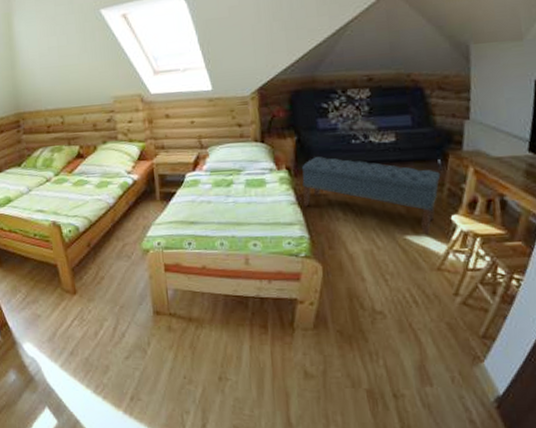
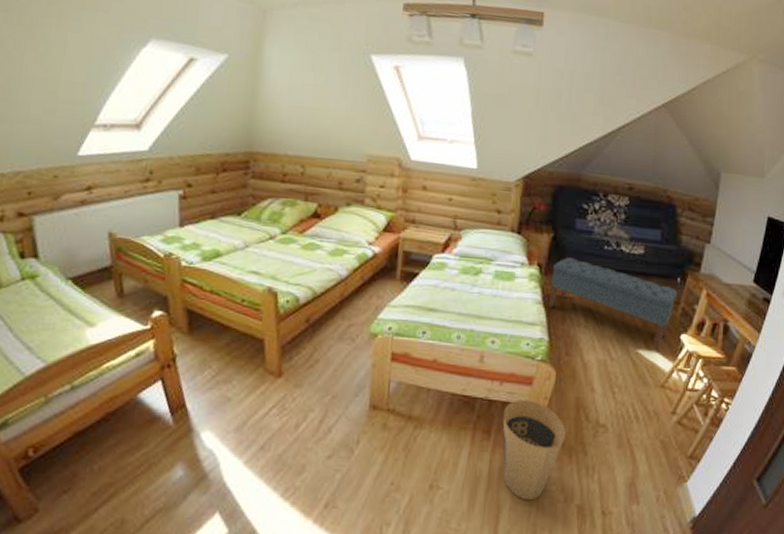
trash can: none [276,294,342,387] -> present [502,399,566,501]

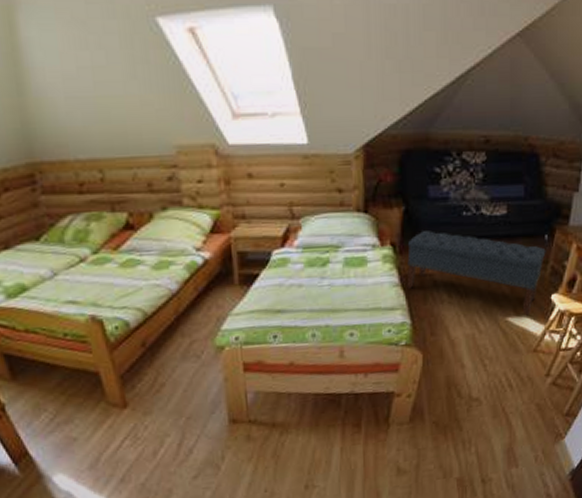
trash can: present [502,399,566,501] -> none [371,386,438,483]

